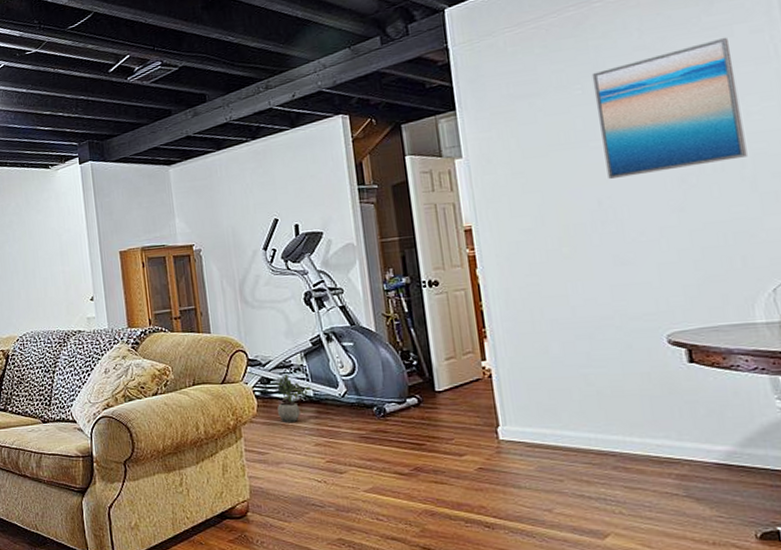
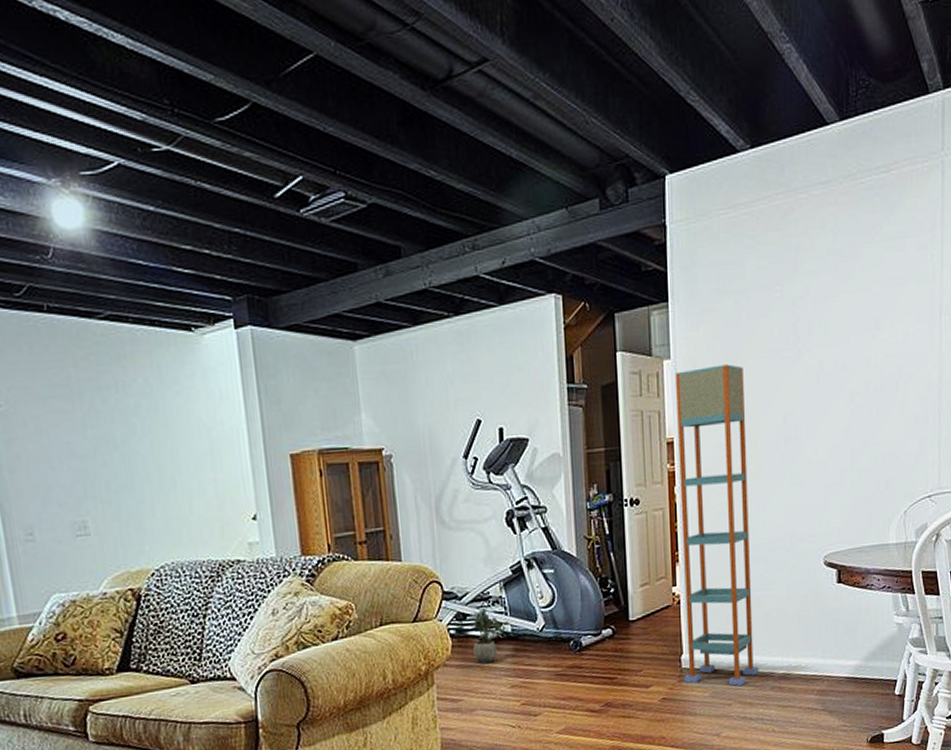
shelving unit: none [469,157,596,462] -> present [676,364,759,686]
wall art: present [591,37,747,179] -> none [791,250,901,393]

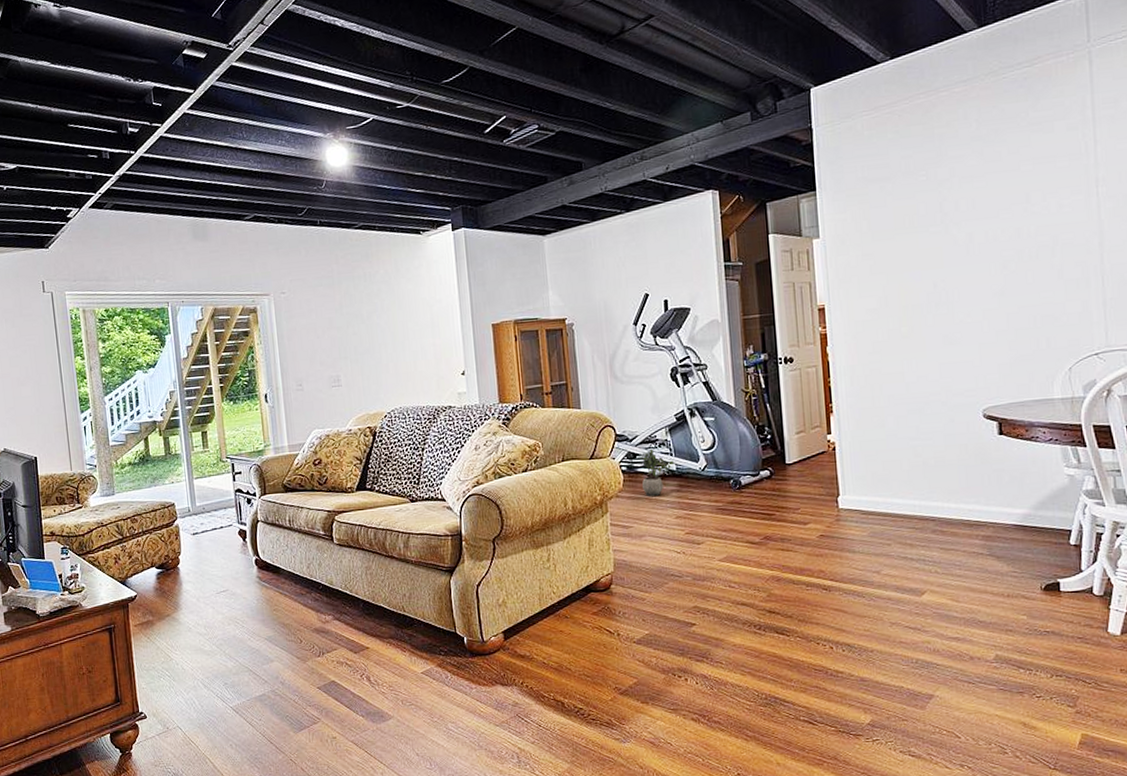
shelving unit: present [676,364,759,686] -> none [825,240,919,527]

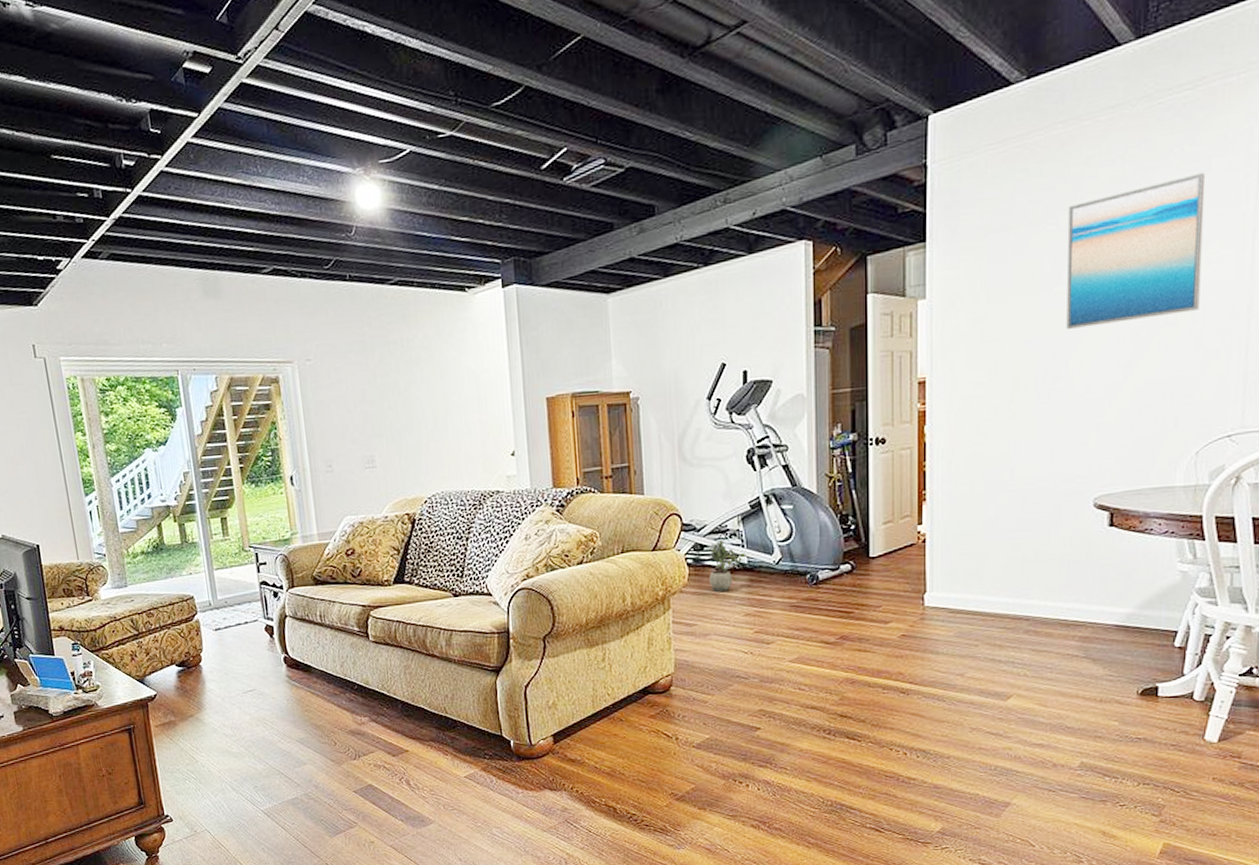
wall art: none [935,132,1057,263] -> present [1066,172,1206,329]

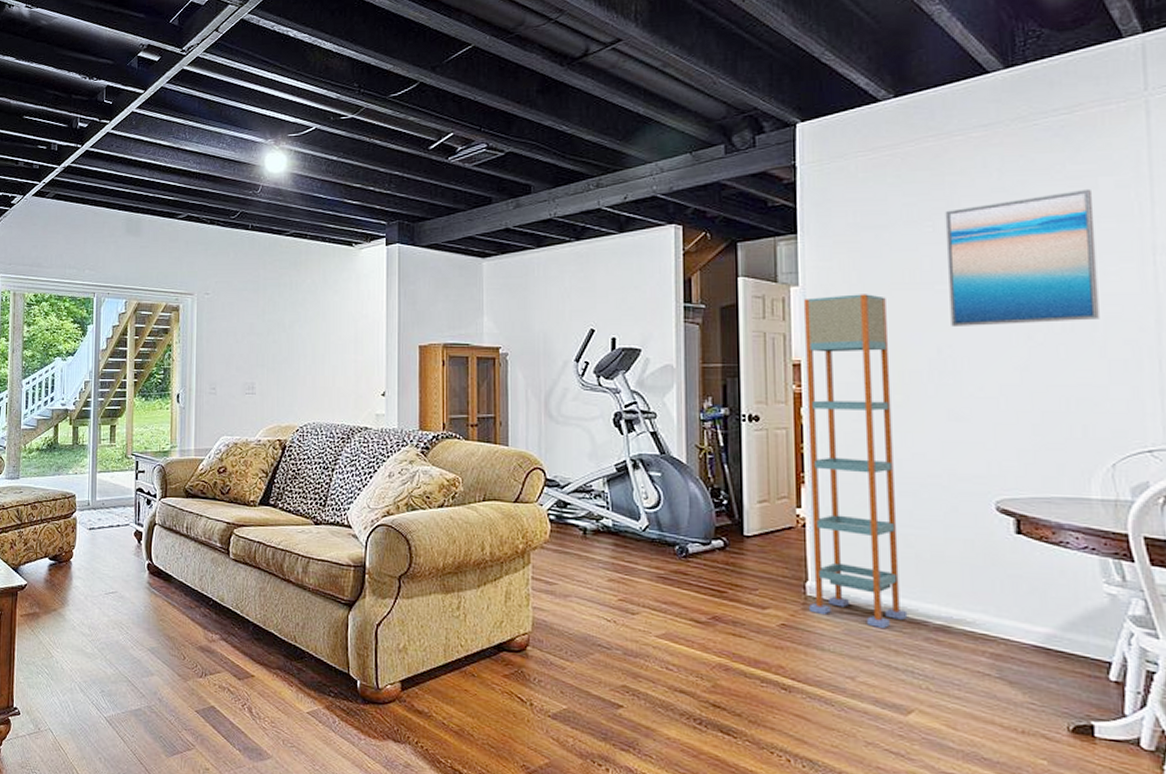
potted plant: present [708,539,745,593] -> none [571,499,610,554]
shelving unit: none [927,301,1012,627] -> present [805,294,908,628]

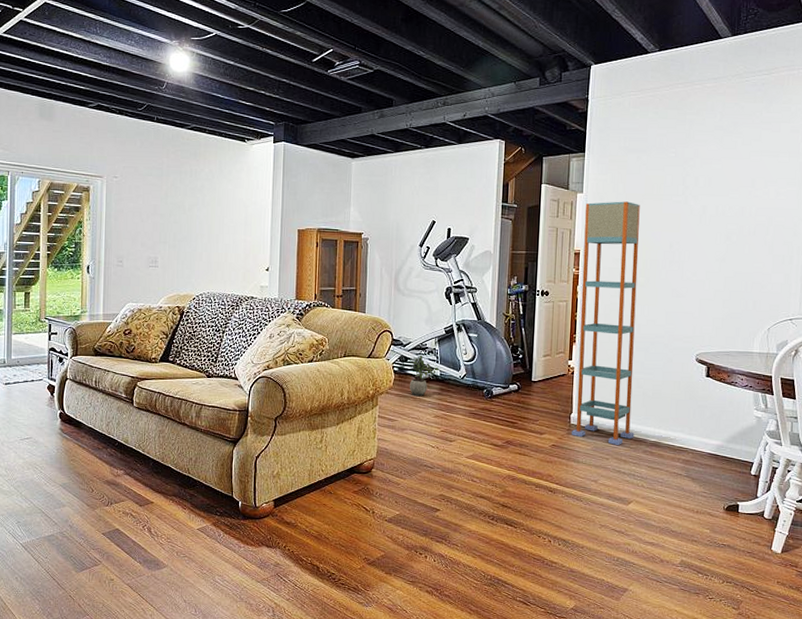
potted plant: none [571,499,610,554] -> present [409,355,438,397]
wall art: present [945,188,1100,326] -> none [680,131,776,229]

